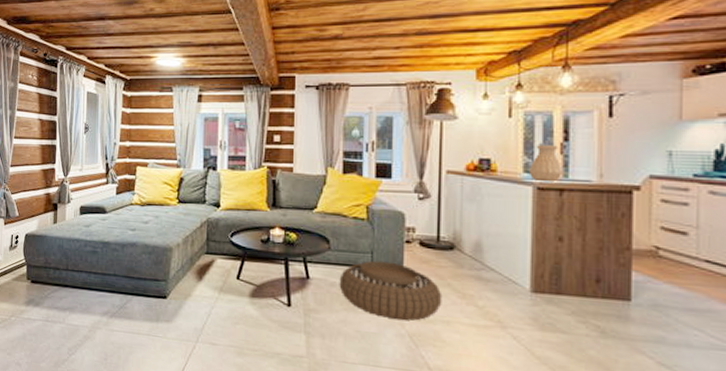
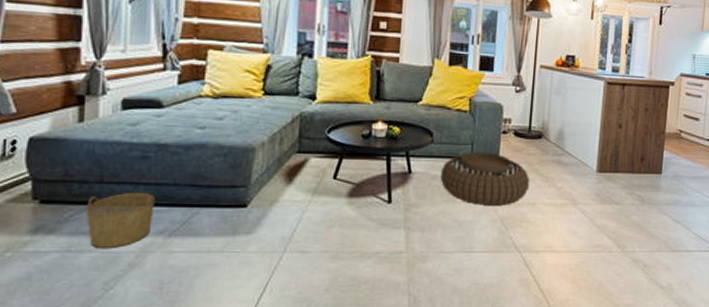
basket: none [57,279,101,323] -> present [85,192,155,250]
vase: present [530,145,562,182] -> none [603,45,626,78]

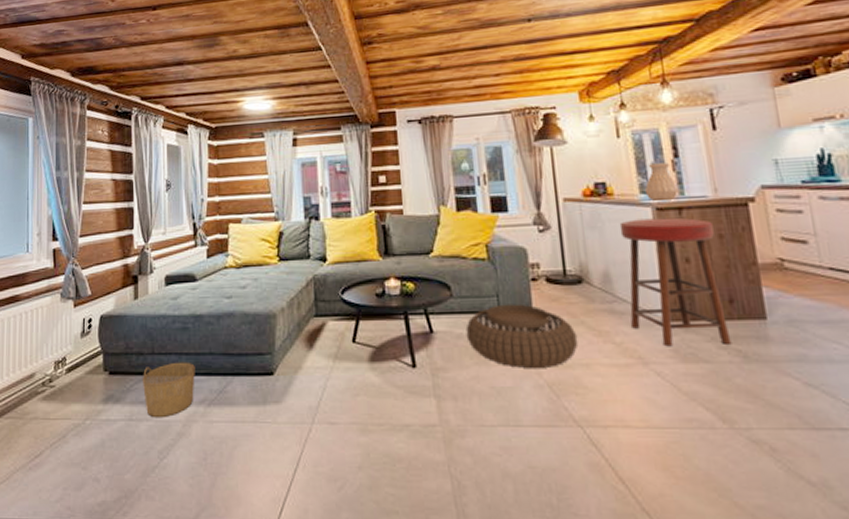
bar stool: none [571,89,643,192] -> present [619,217,732,347]
vase: none [603,45,626,78] -> present [645,163,678,202]

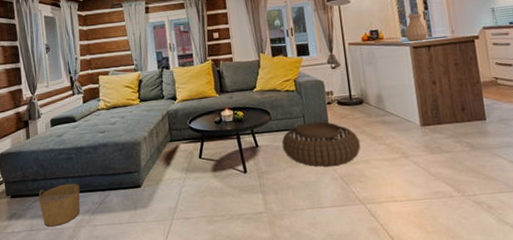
bar stool: present [619,217,732,347] -> none [388,52,463,144]

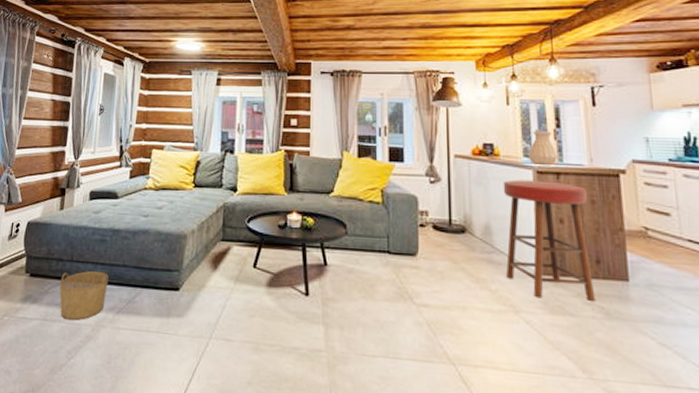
pouf: present [281,121,361,167] -> none [357,245,457,307]
bar stool: none [388,52,463,144] -> present [503,179,596,301]

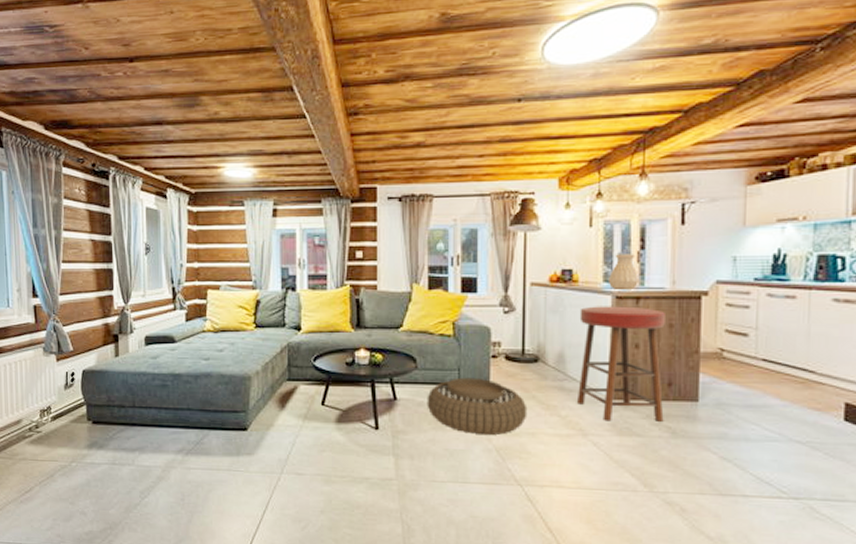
basket: present [59,270,109,321] -> none [124,415,174,464]
pouf: none [357,245,457,307] -> present [427,377,528,435]

